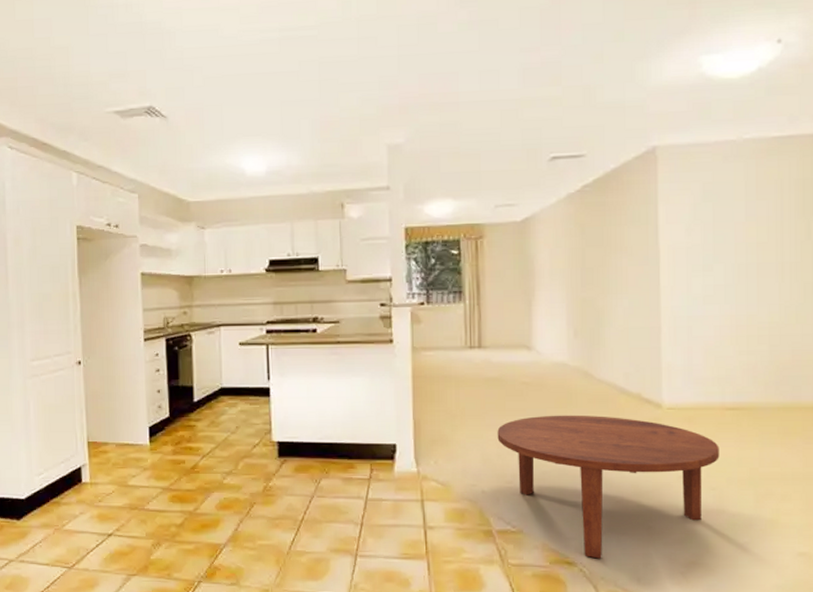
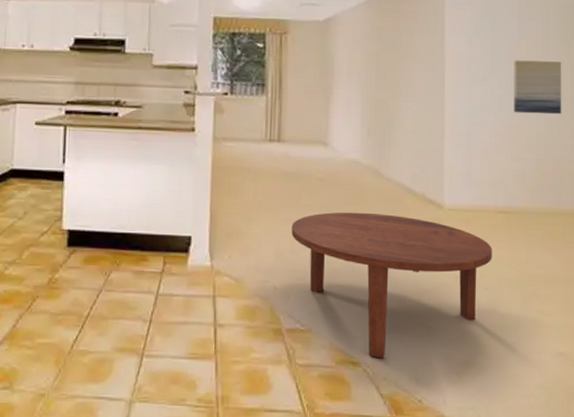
wall art: none [741,242,801,303] -> present [514,60,562,115]

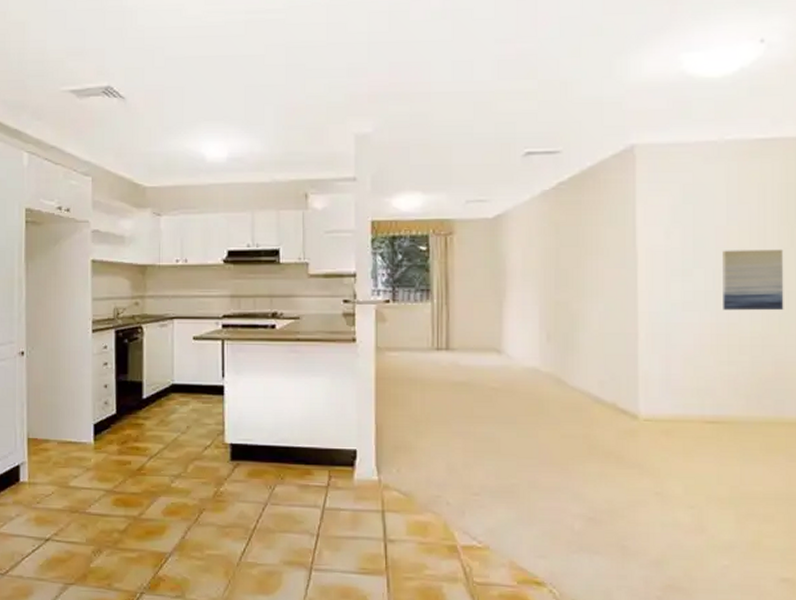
coffee table: present [291,212,492,359] -> none [464,423,698,580]

